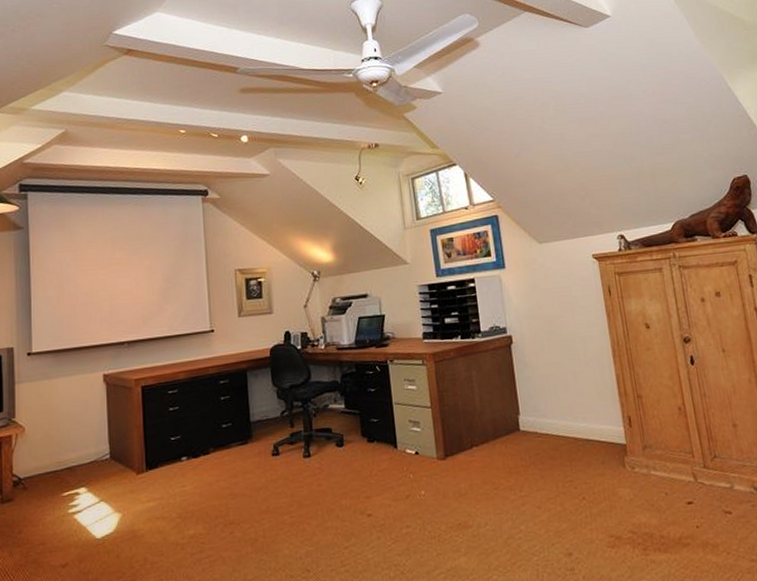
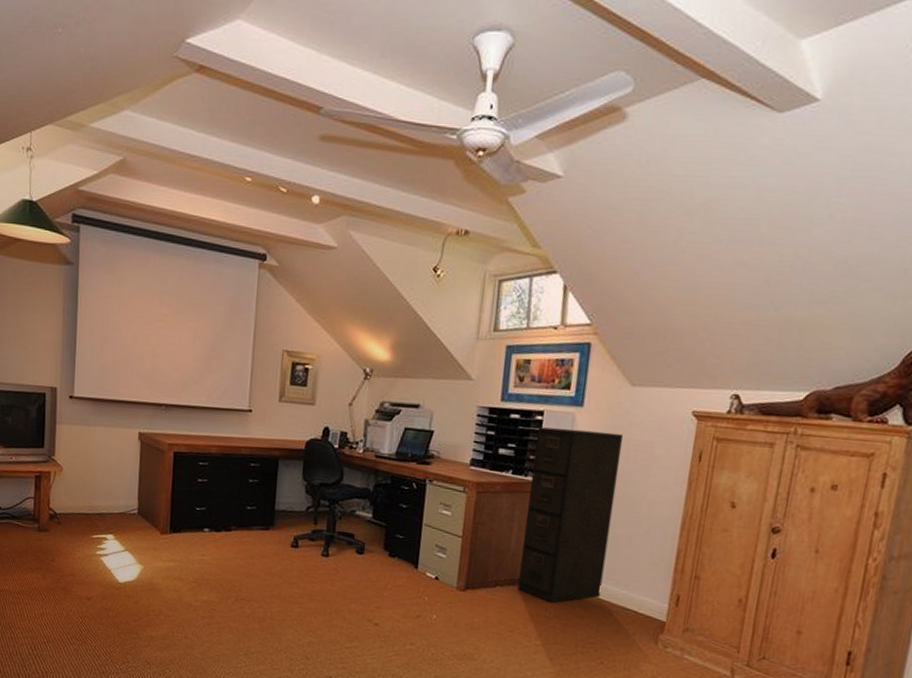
filing cabinet: none [472,284,565,452] -> present [517,427,624,604]

